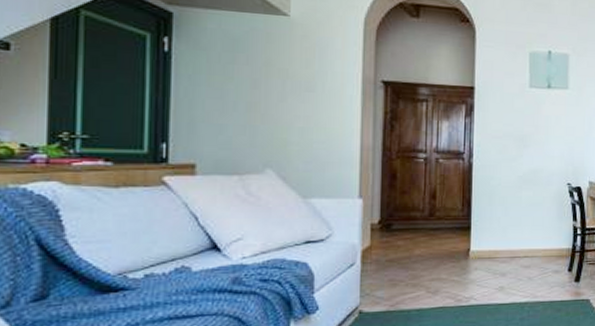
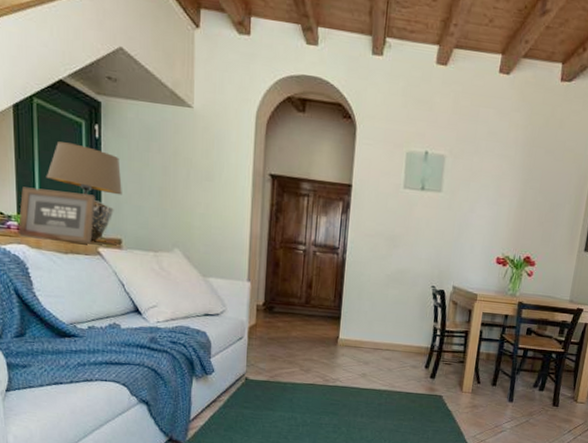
picture frame: none [46,111,161,173] -> present [17,187,95,244]
table lamp: none [92,57,198,170] -> present [46,141,122,242]

